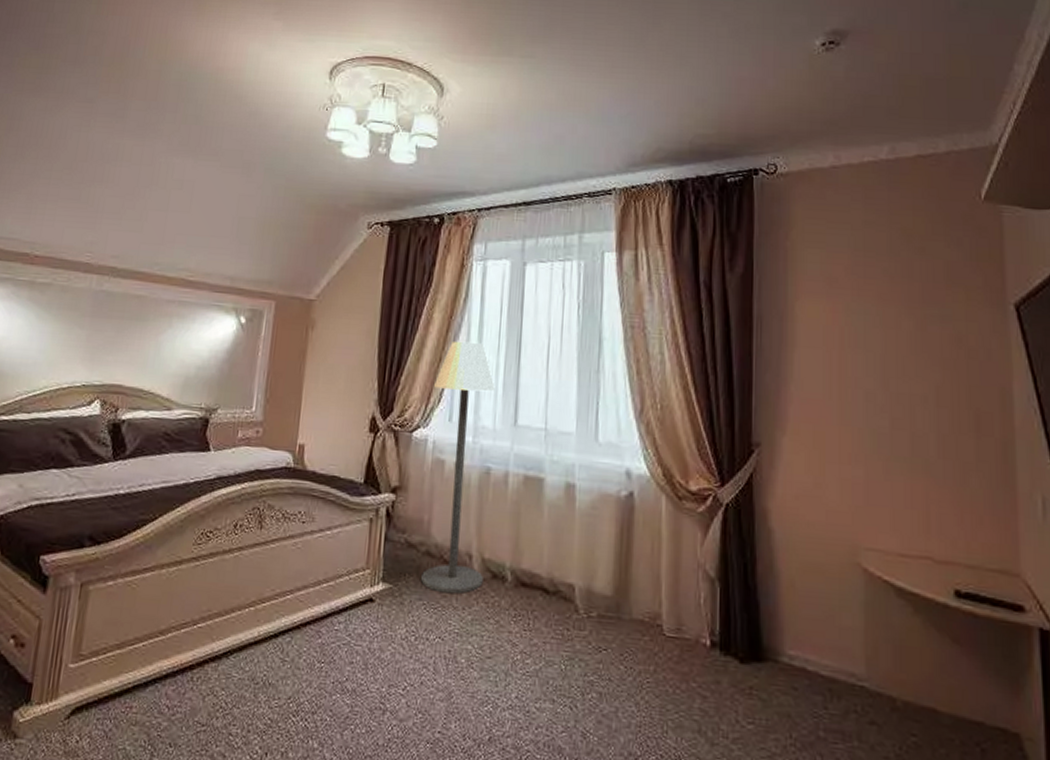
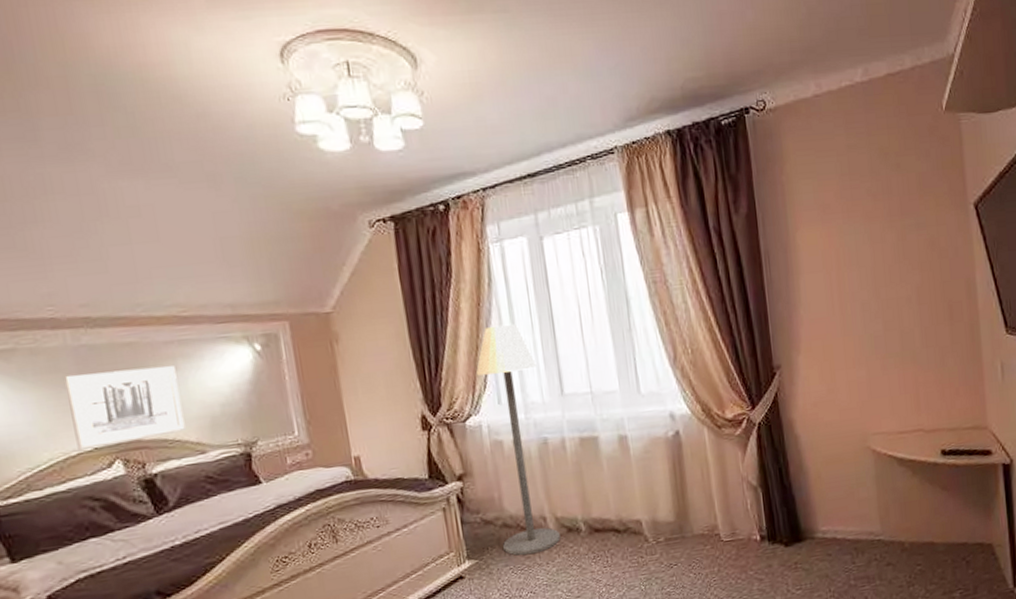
wall art: none [69,314,169,386] -> present [65,366,186,451]

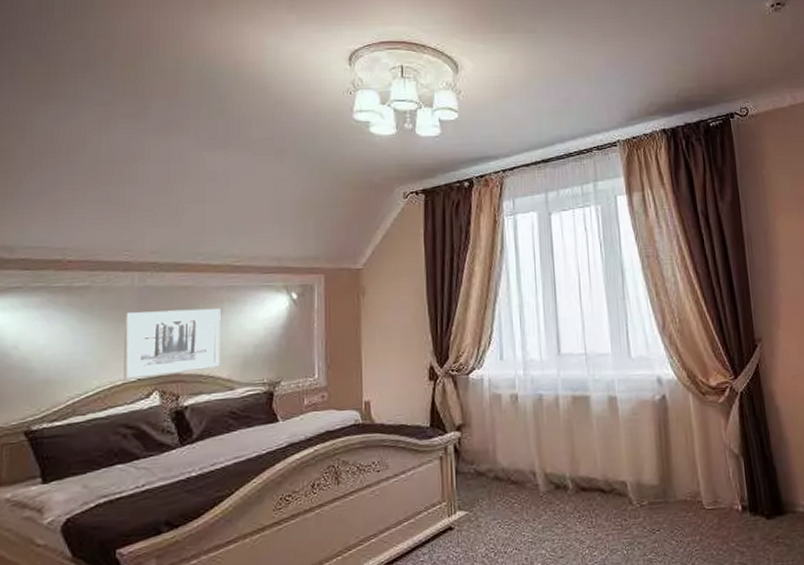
floor lamp: present [476,324,561,556] -> none [483,287,548,510]

